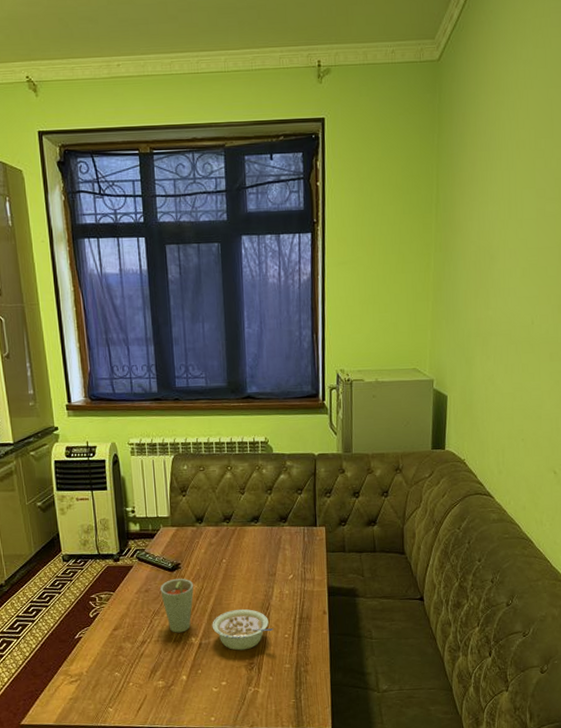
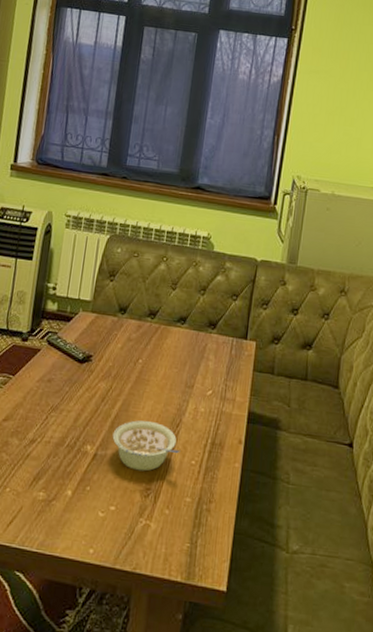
cup: present [160,578,194,633] -> none [64,371,102,437]

